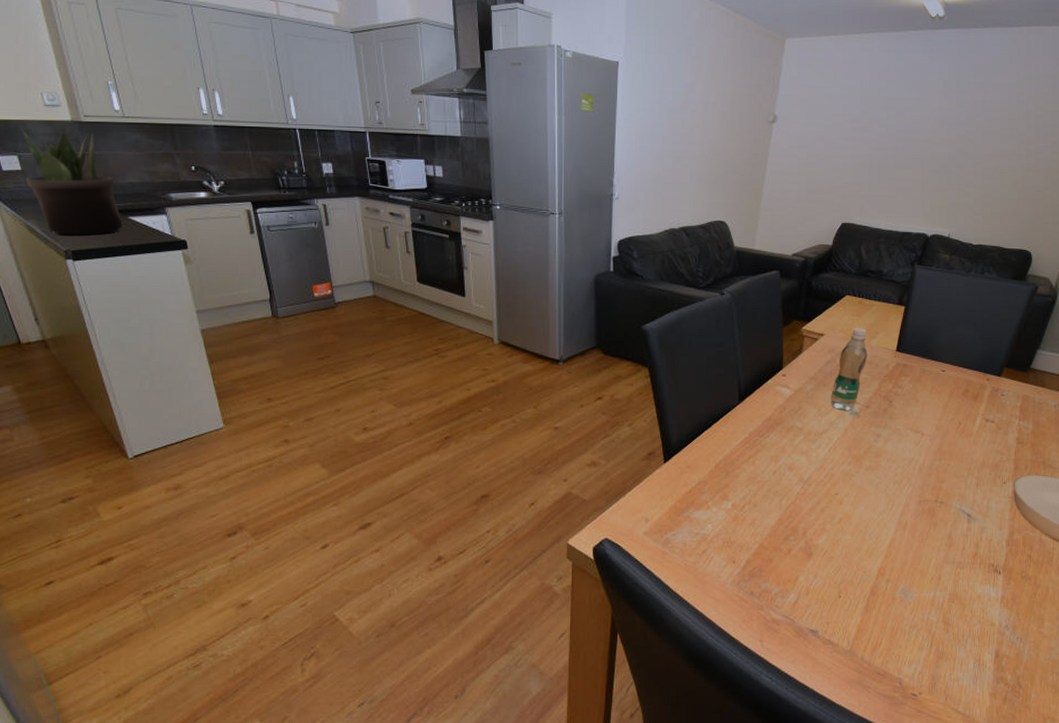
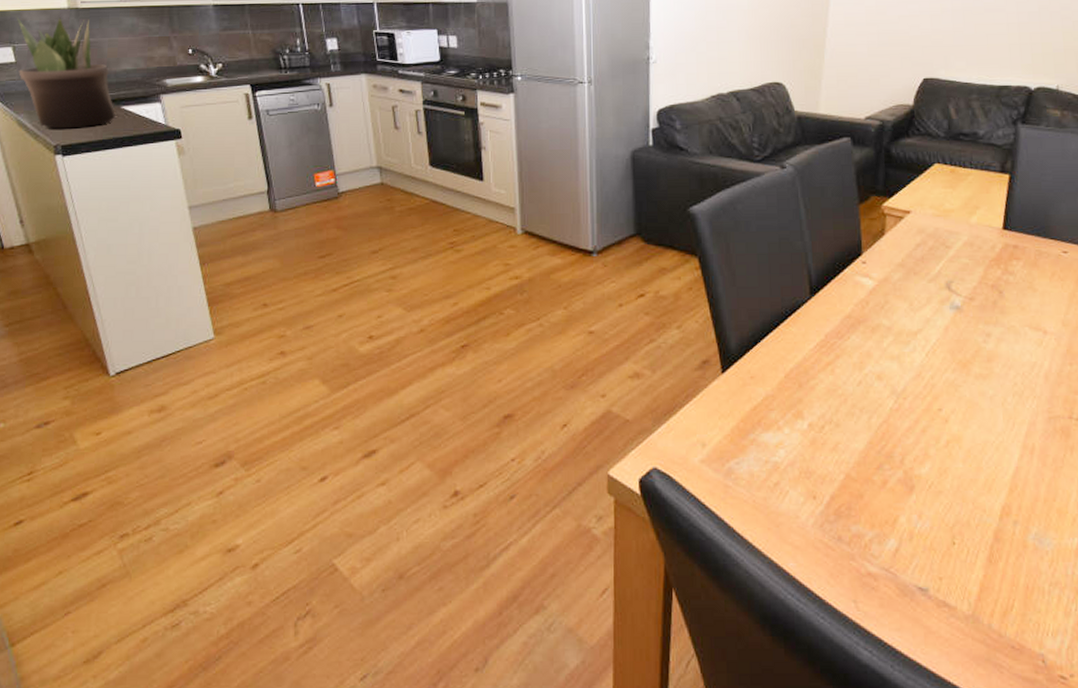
bottle: present [831,327,868,411] -> none [924,201,967,304]

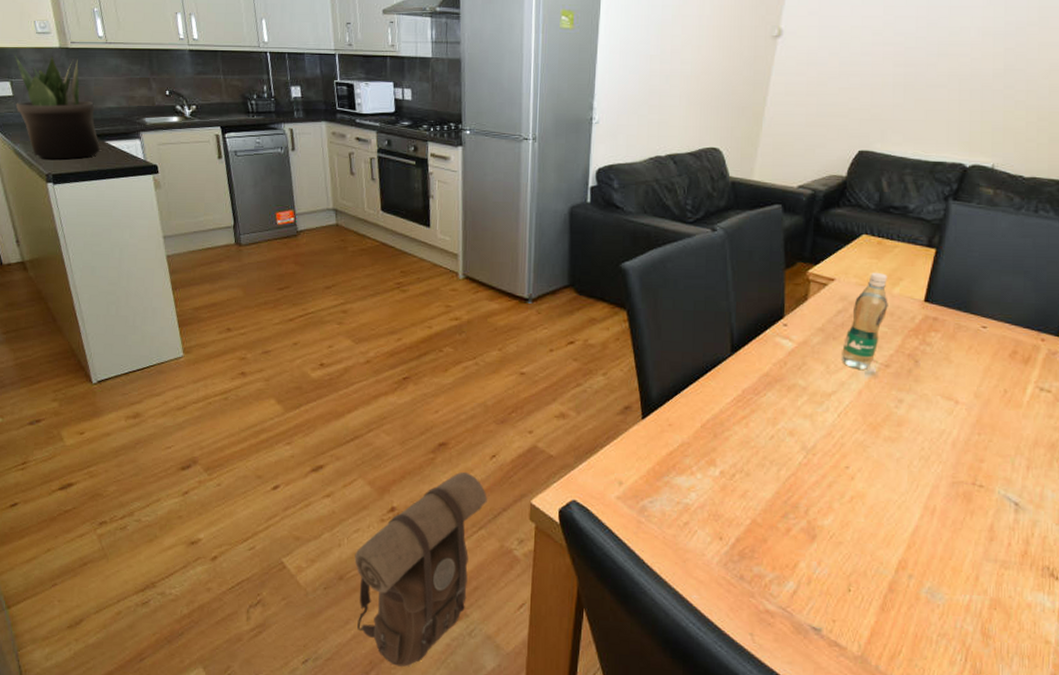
backpack: none [415,445,560,673] -> present [354,471,487,667]
bottle: none [924,201,967,304] -> present [842,272,888,370]

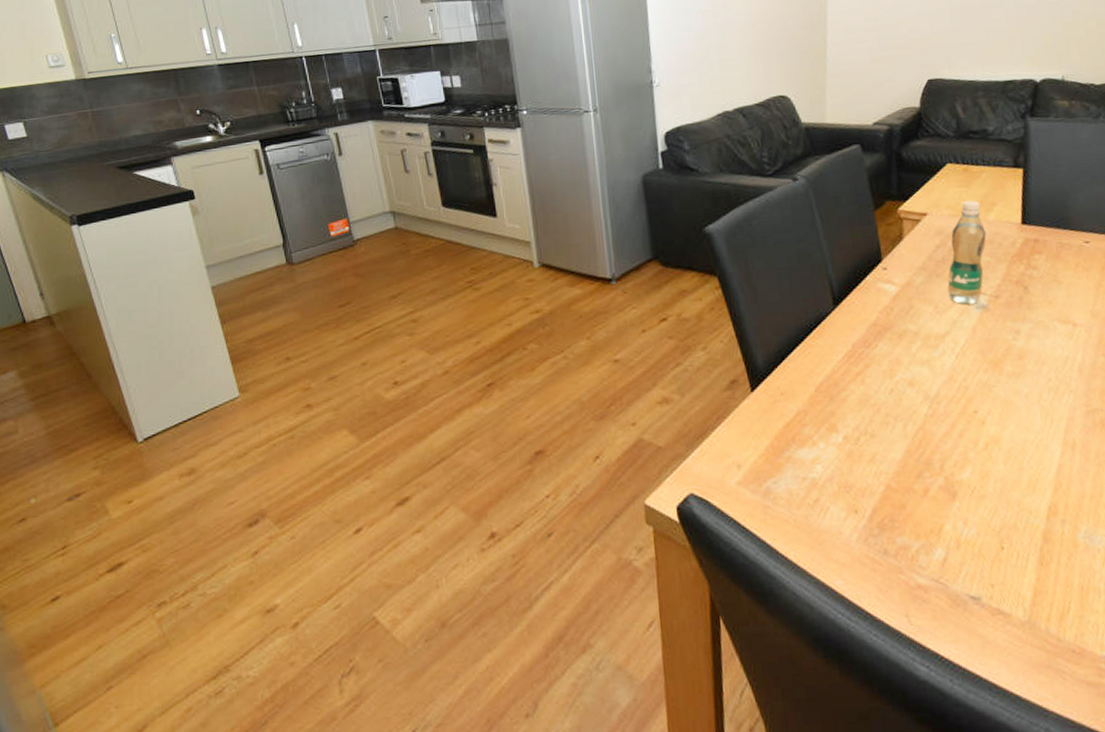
planter: present [14,53,100,160] -> none [25,88,128,200]
backpack: present [354,471,487,667] -> none [456,479,597,720]

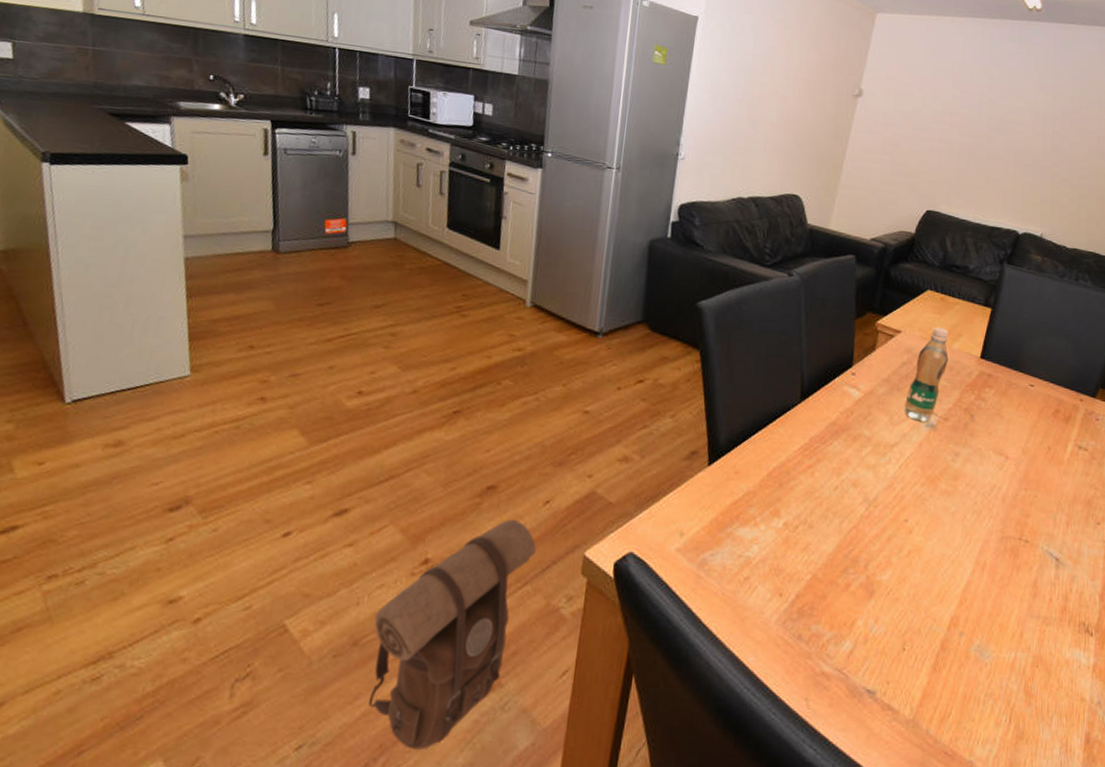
backpack: none [456,479,597,720] -> present [368,519,537,750]

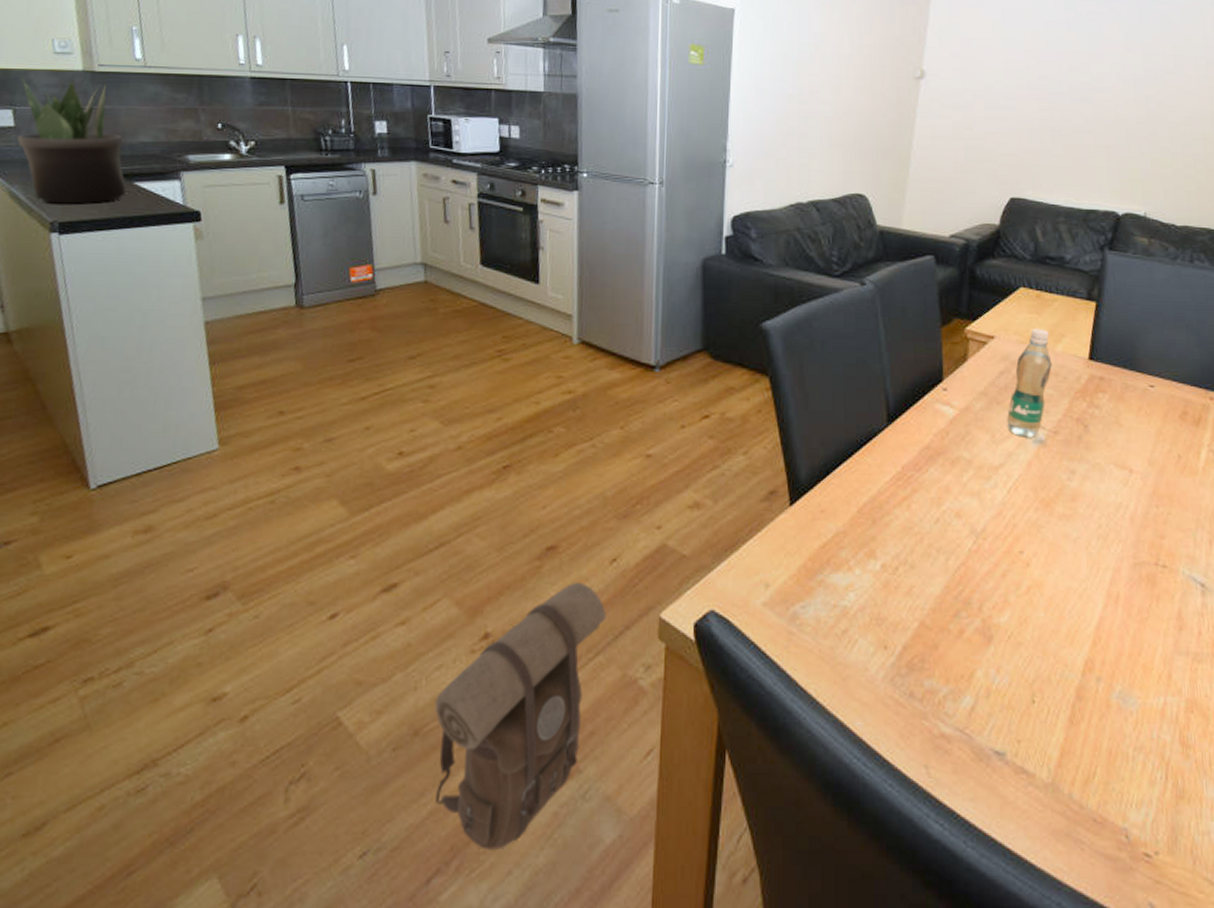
planter: none [15,11,118,139] -> present [17,76,126,205]

